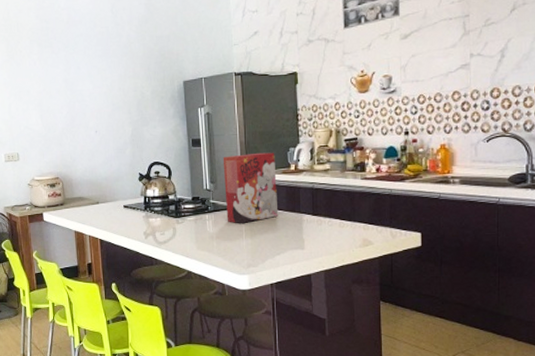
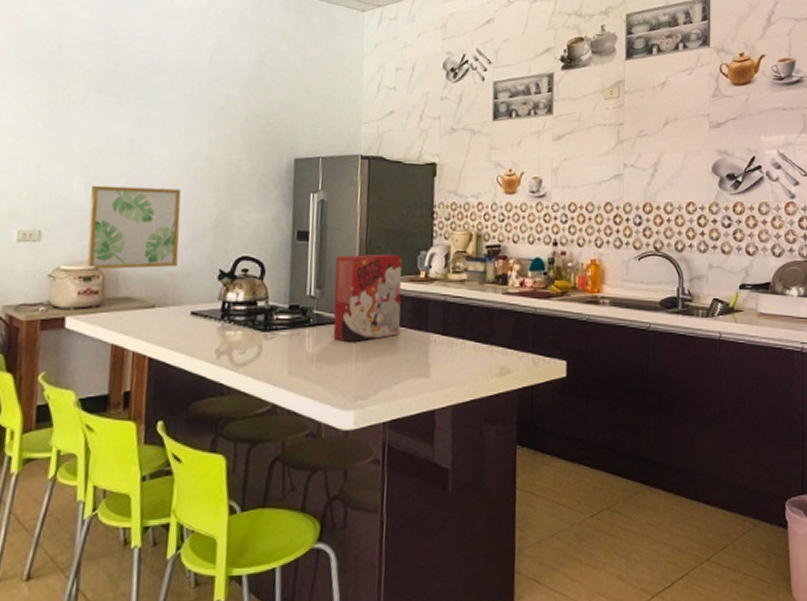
wall art: none [44,114,110,178] -> present [86,185,181,270]

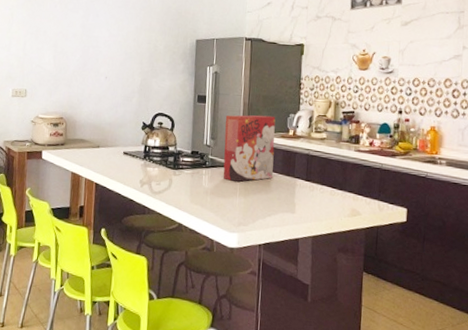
wall art: present [86,185,181,270] -> none [55,58,117,119]

